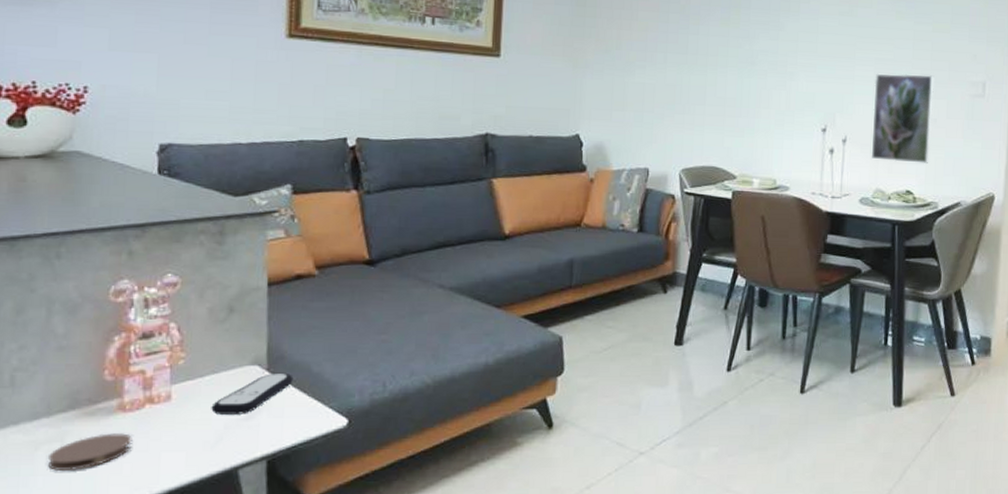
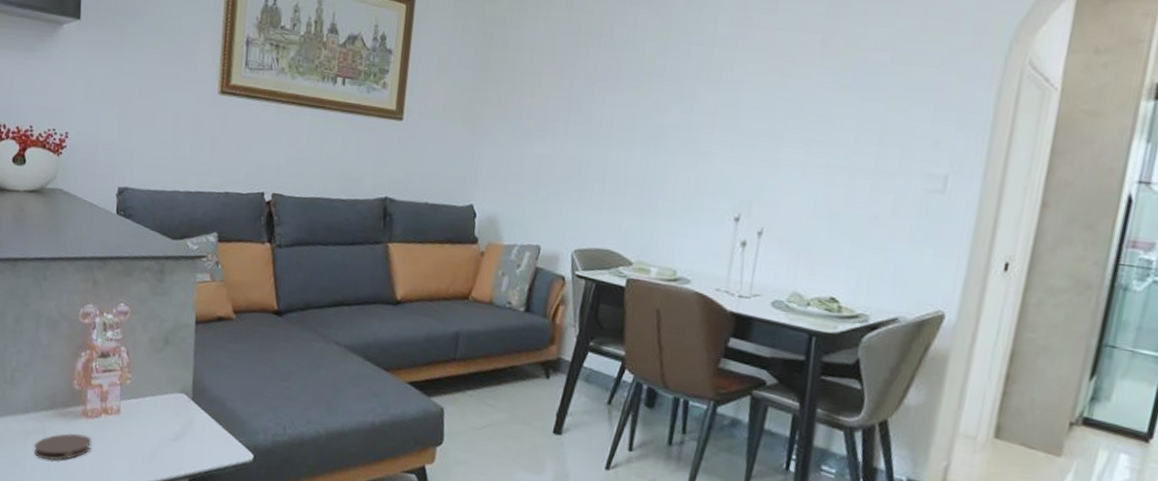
remote control: present [211,374,294,415] -> none [149,403,212,436]
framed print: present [872,73,934,165] -> none [791,157,881,269]

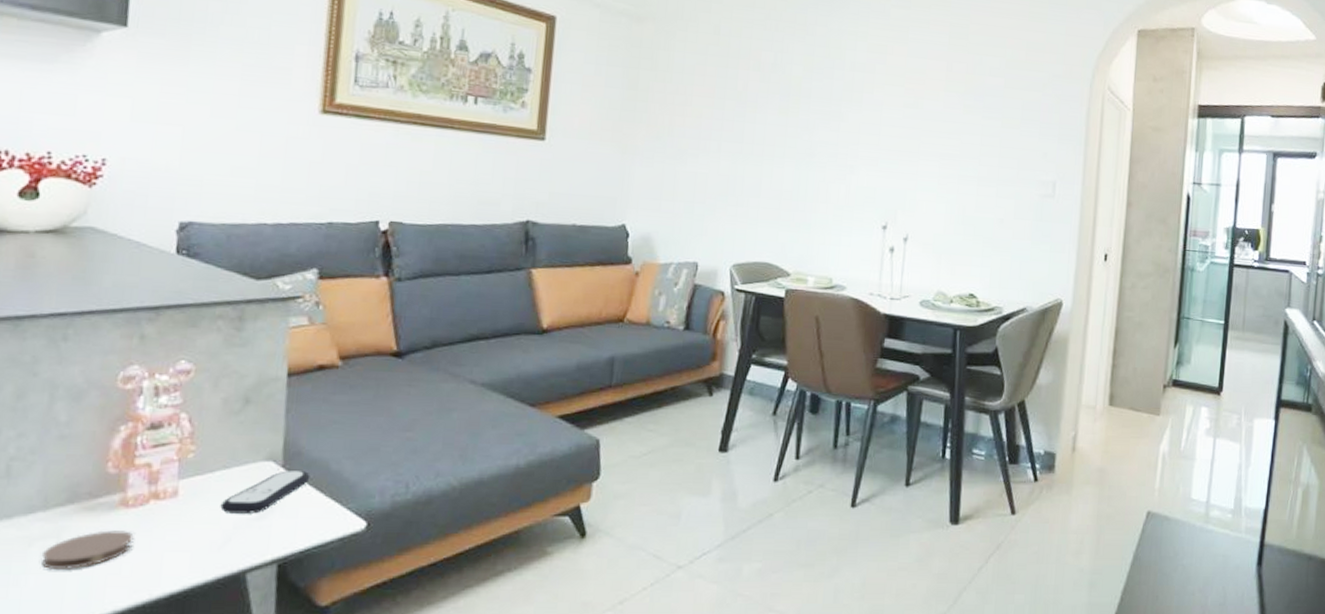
remote control: none [149,403,212,436] -> present [220,471,310,514]

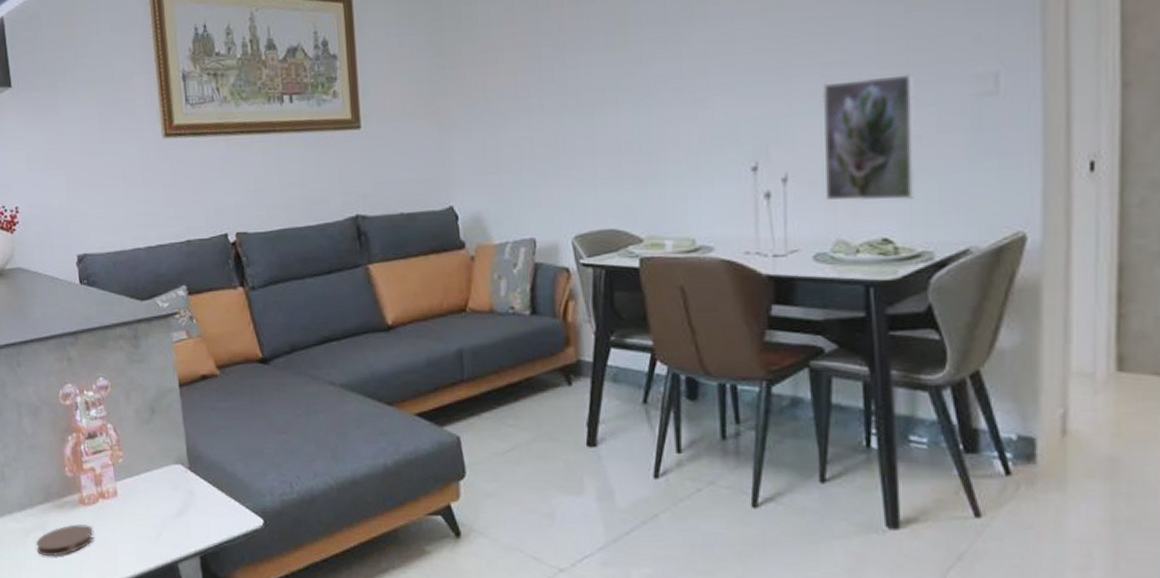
remote control: present [220,471,310,514] -> none [149,473,212,511]
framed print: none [934,169,1002,267] -> present [822,74,916,201]

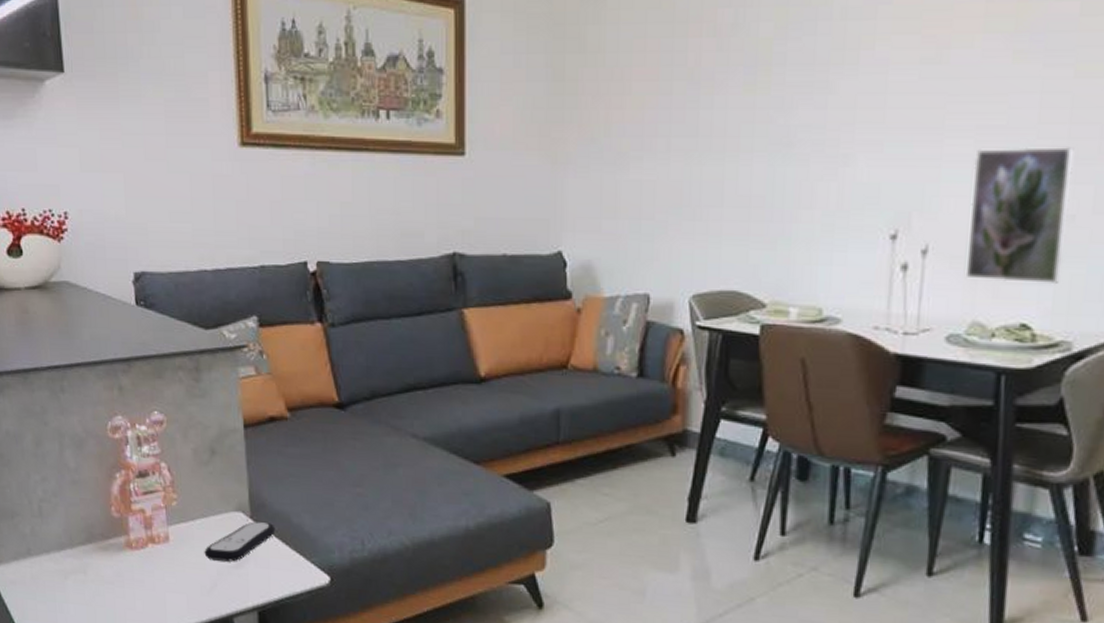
coaster: present [36,524,94,557] -> none [76,569,141,602]
remote control: none [149,473,212,511] -> present [204,522,276,562]

